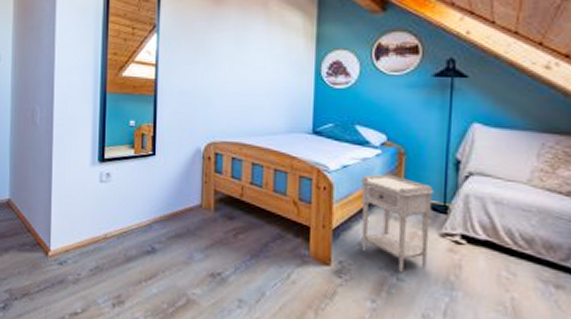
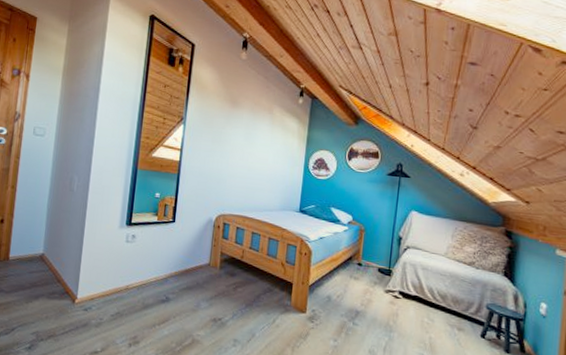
nightstand: present [360,173,435,273] -> none [329,244,383,319]

